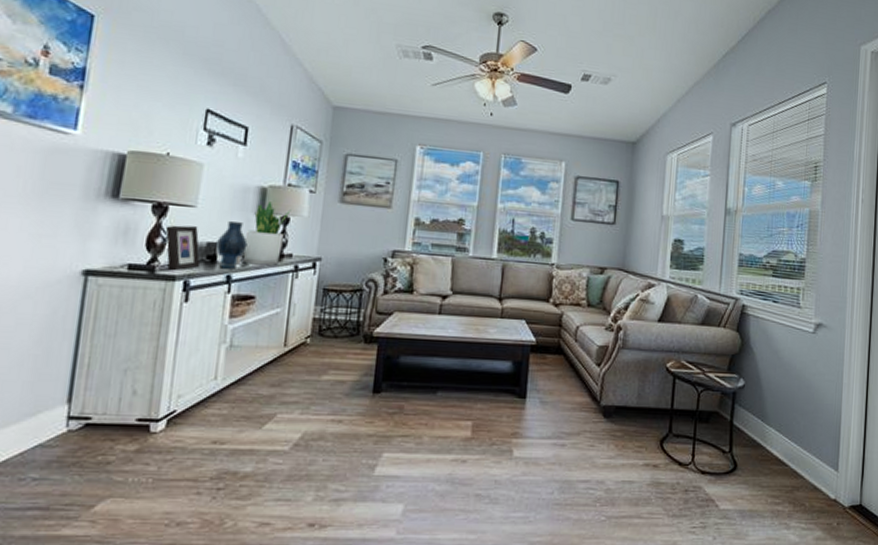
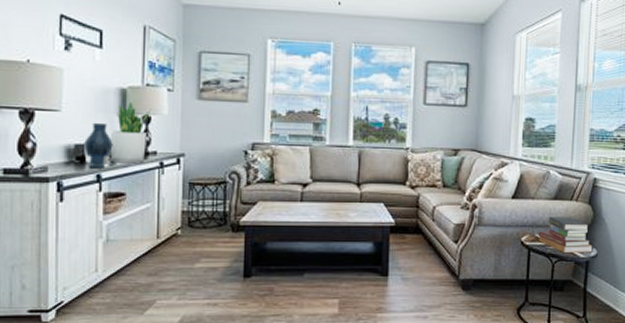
picture frame: present [165,225,200,271] -> none [34,129,71,173]
books: none [684,343,740,383] -> present [538,216,593,254]

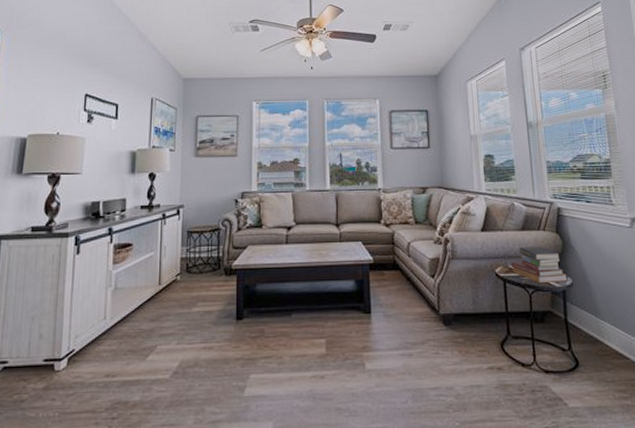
vase: present [83,123,113,169] -> none [98,182,124,223]
planter: present [110,102,152,164] -> none [120,163,156,217]

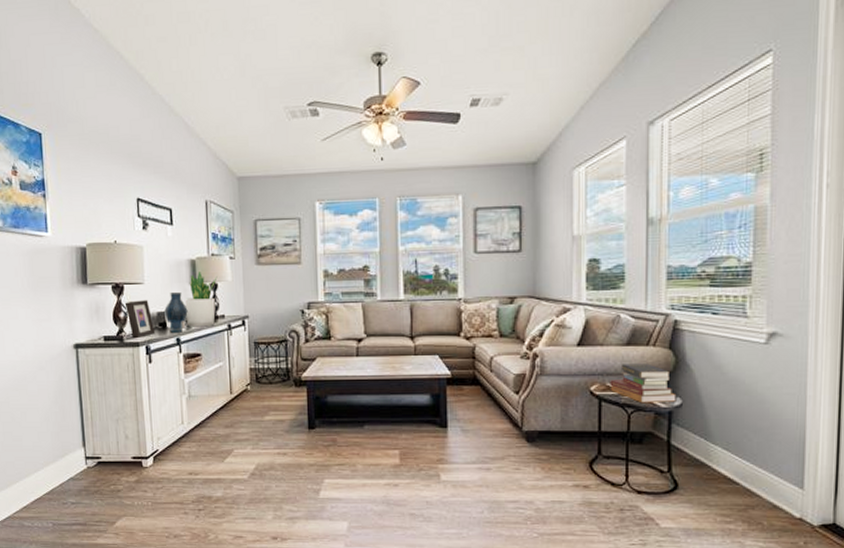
picture frame: none [58,190,88,229] -> present [124,300,156,339]
vase: none [98,182,124,223] -> present [163,292,188,333]
planter: none [120,163,156,217] -> present [185,271,218,327]

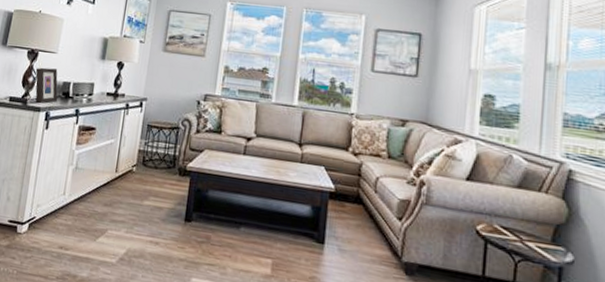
vase: present [163,292,188,333] -> none [69,65,92,105]
planter: present [185,271,218,327] -> none [88,50,125,103]
books: present [610,363,677,403] -> none [497,207,568,257]

